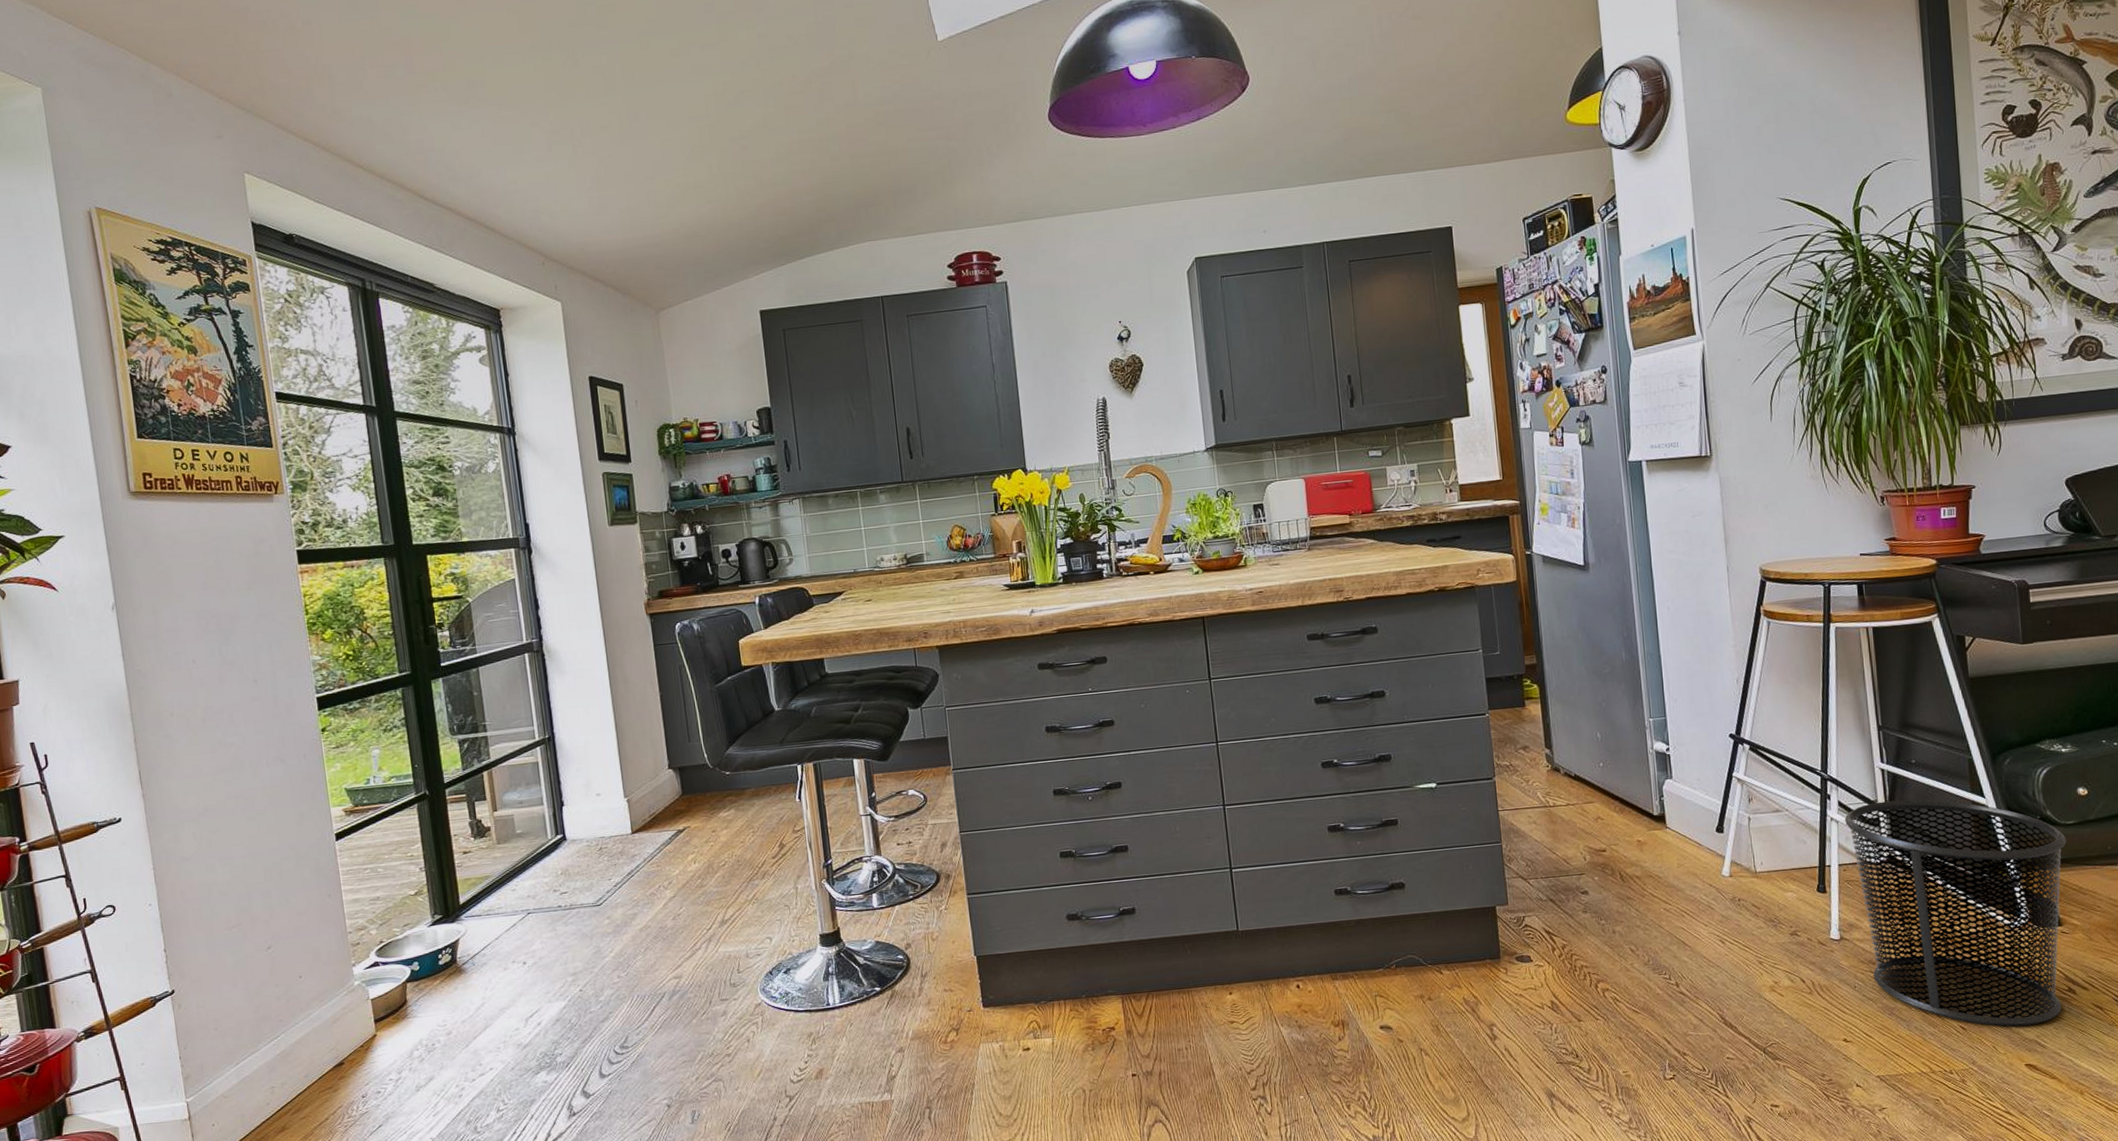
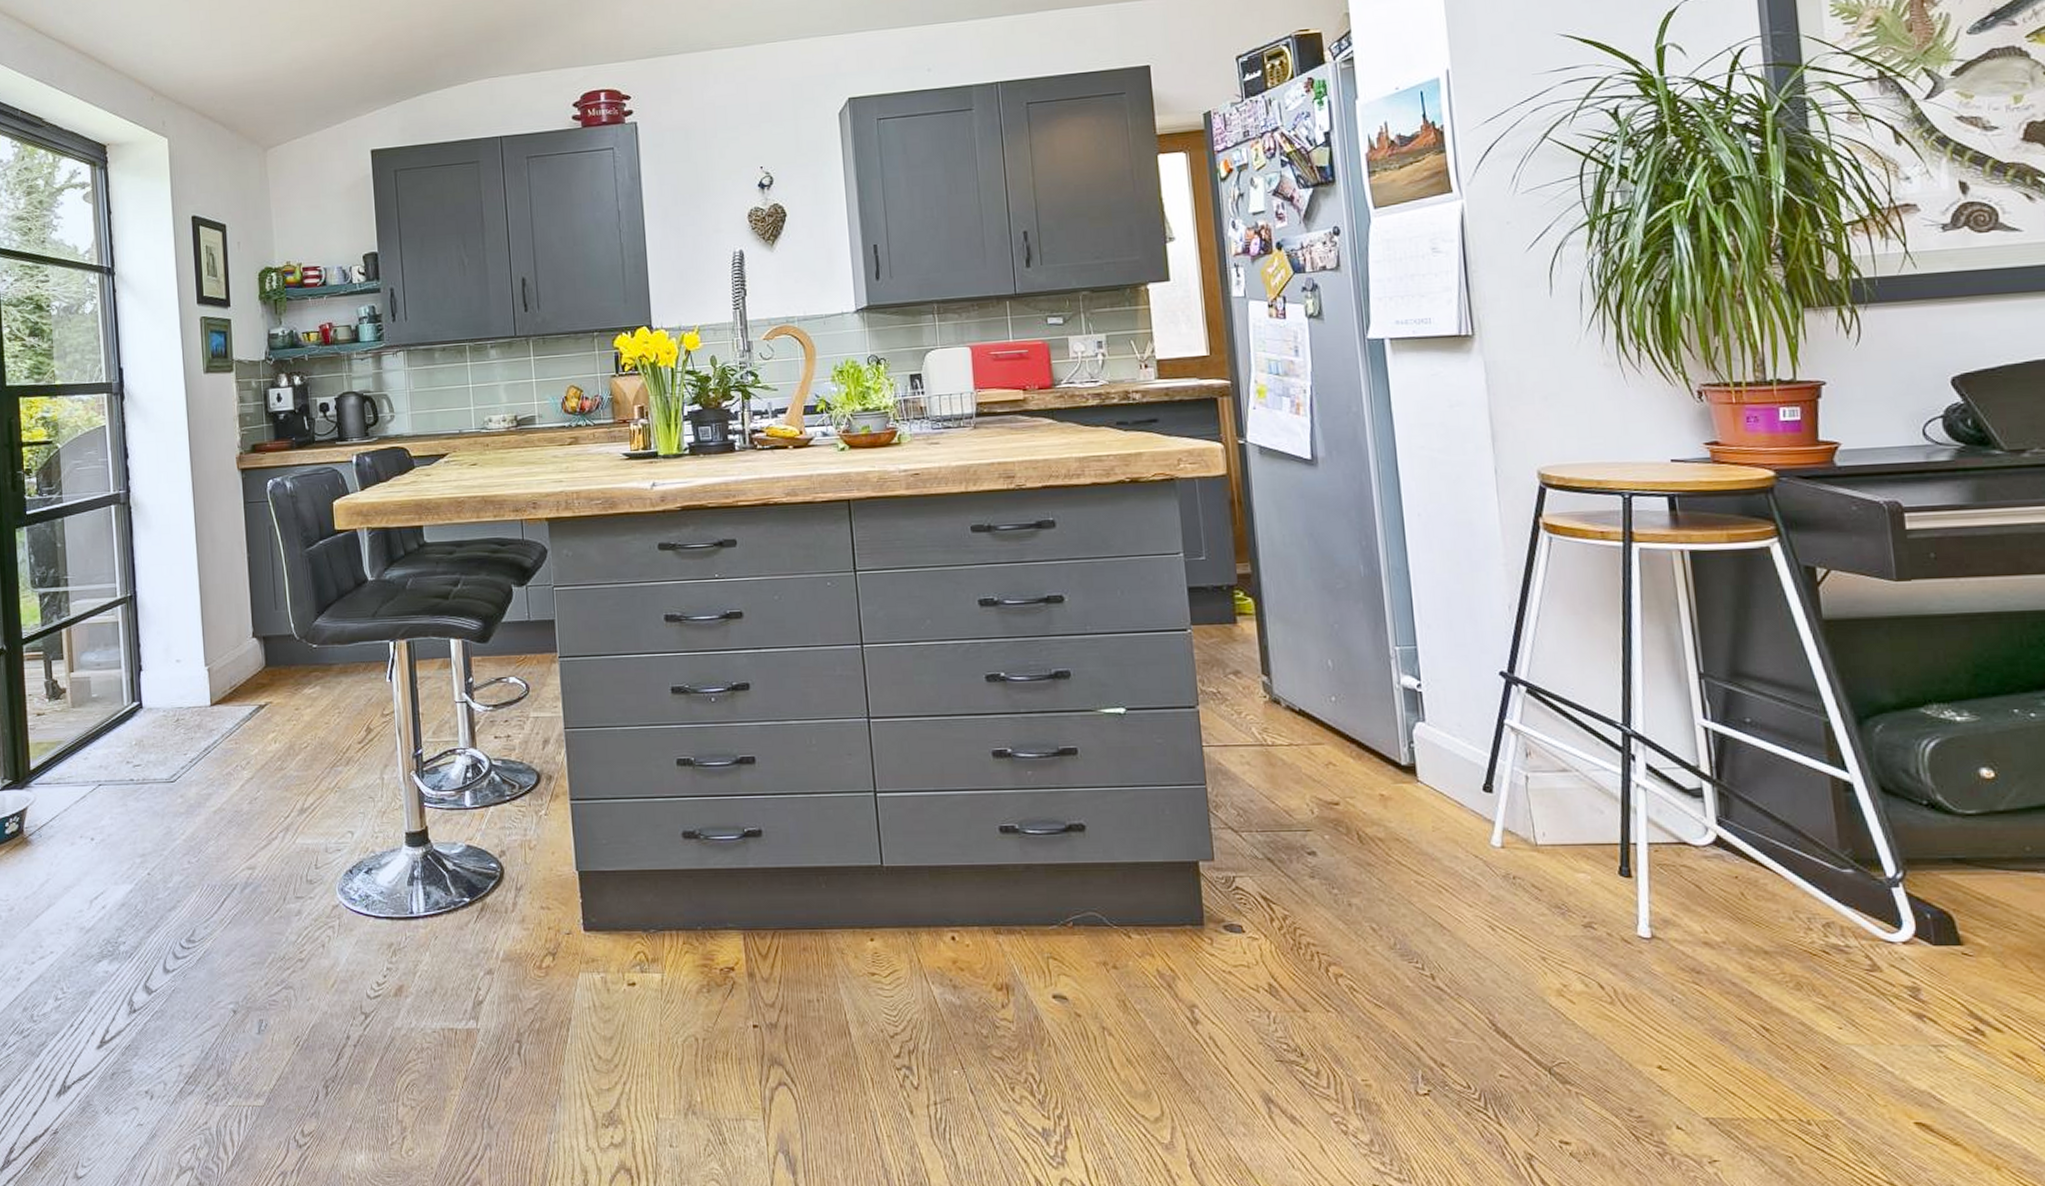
waste bin: present [1844,799,2066,1027] -> none [1654,767,1966,1071]

